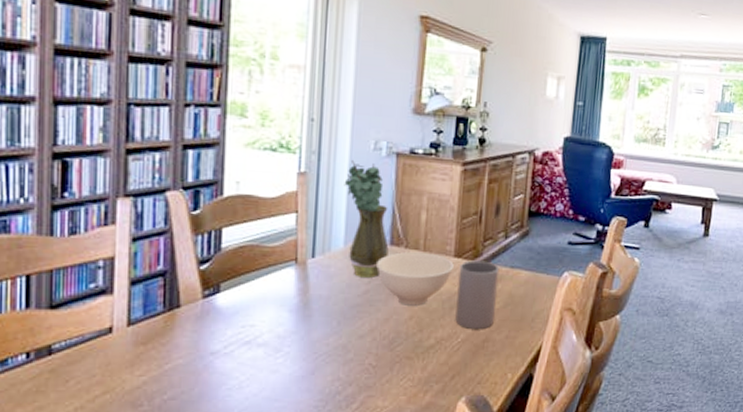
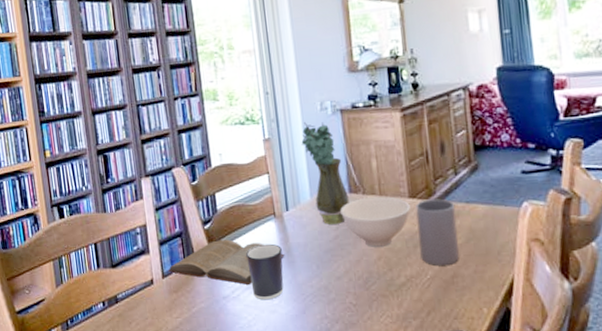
book: none [136,284,301,339] -> present [167,239,285,285]
mug: none [250,293,298,358] -> present [246,243,284,300]

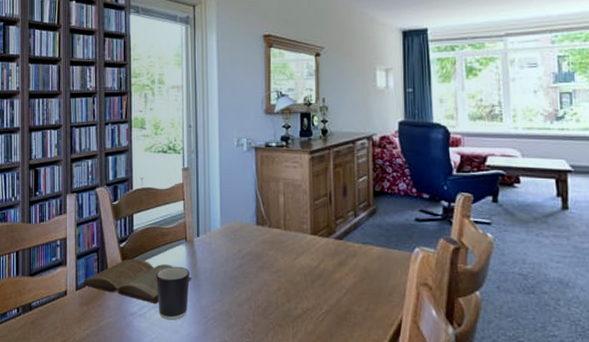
vase: present [301,122,349,225] -> none [217,156,256,253]
bowl: present [340,196,410,247] -> none [247,231,311,278]
cup: present [415,198,460,266] -> none [316,237,354,301]

